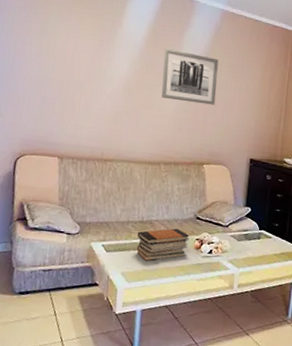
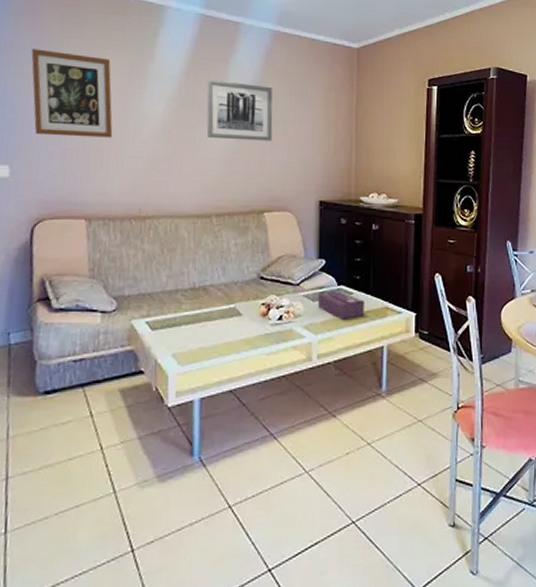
wall art: none [20,10,86,92] -> present [31,49,113,138]
book stack: present [136,228,190,261] -> none [188,293,254,337]
tissue box: none [242,234,280,258] -> present [318,290,364,319]

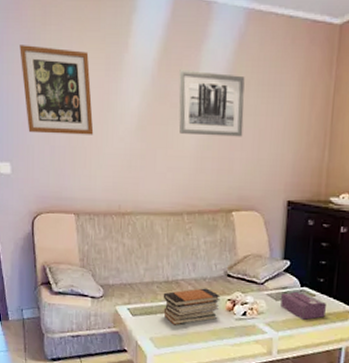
book stack: none [188,293,254,337] -> present [163,288,221,325]

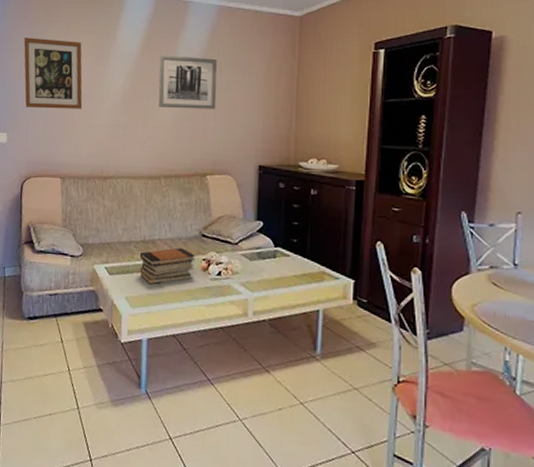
tissue box: present [281,291,326,320] -> none [255,251,301,280]

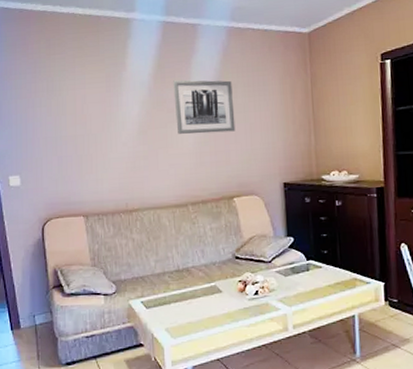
wall art: present [24,38,83,109] -> none [27,72,98,147]
book stack: present [139,247,196,285] -> none [175,272,232,313]

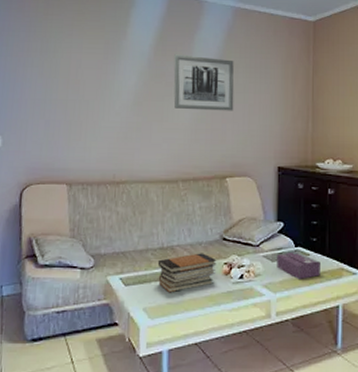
book stack: none [175,272,232,313] -> present [157,253,217,293]
tissue box: none [289,265,334,292] -> present [277,251,320,279]

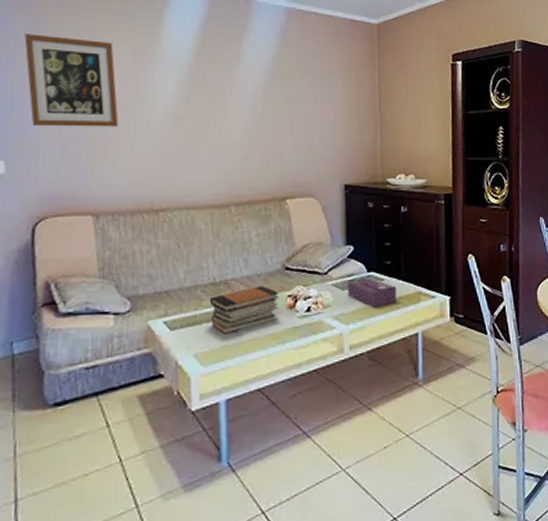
wall art: none [20,31,91,110] -> present [24,34,119,127]
wall art: present [173,54,234,111] -> none [219,61,292,124]

